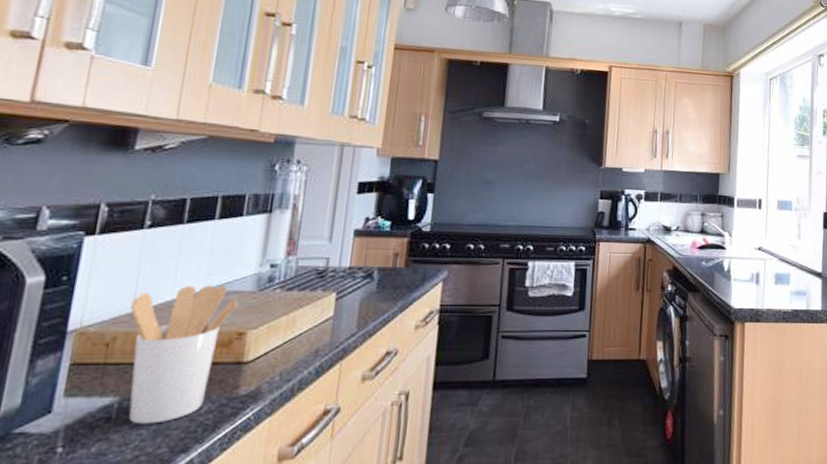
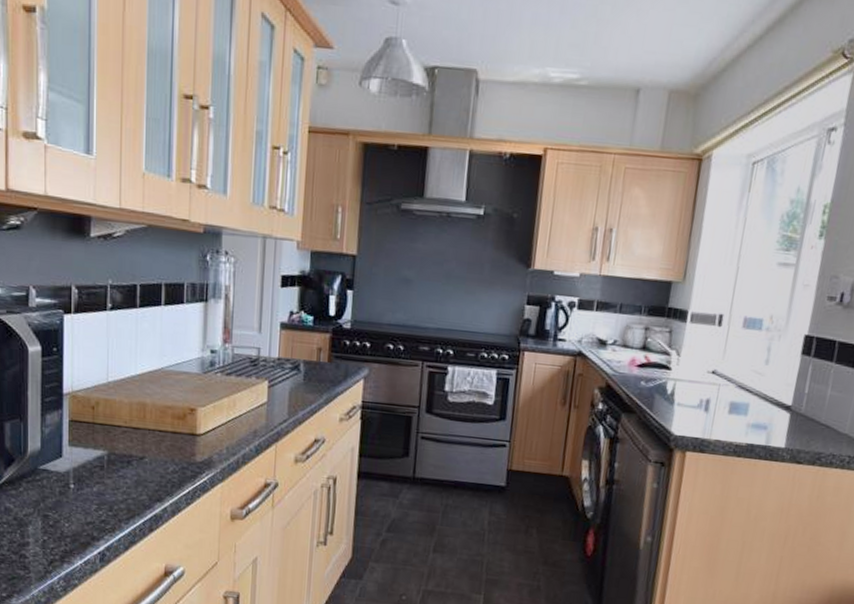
utensil holder: present [129,285,239,424] -> none [106,364,188,476]

